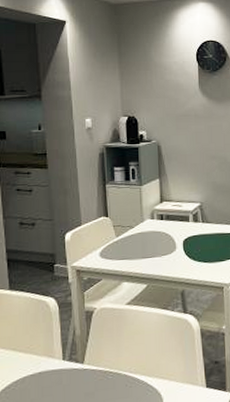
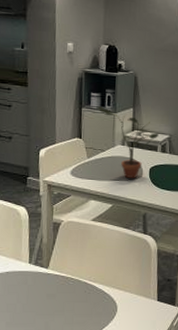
potted plant: none [121,181,190,254] -> present [96,106,160,178]

